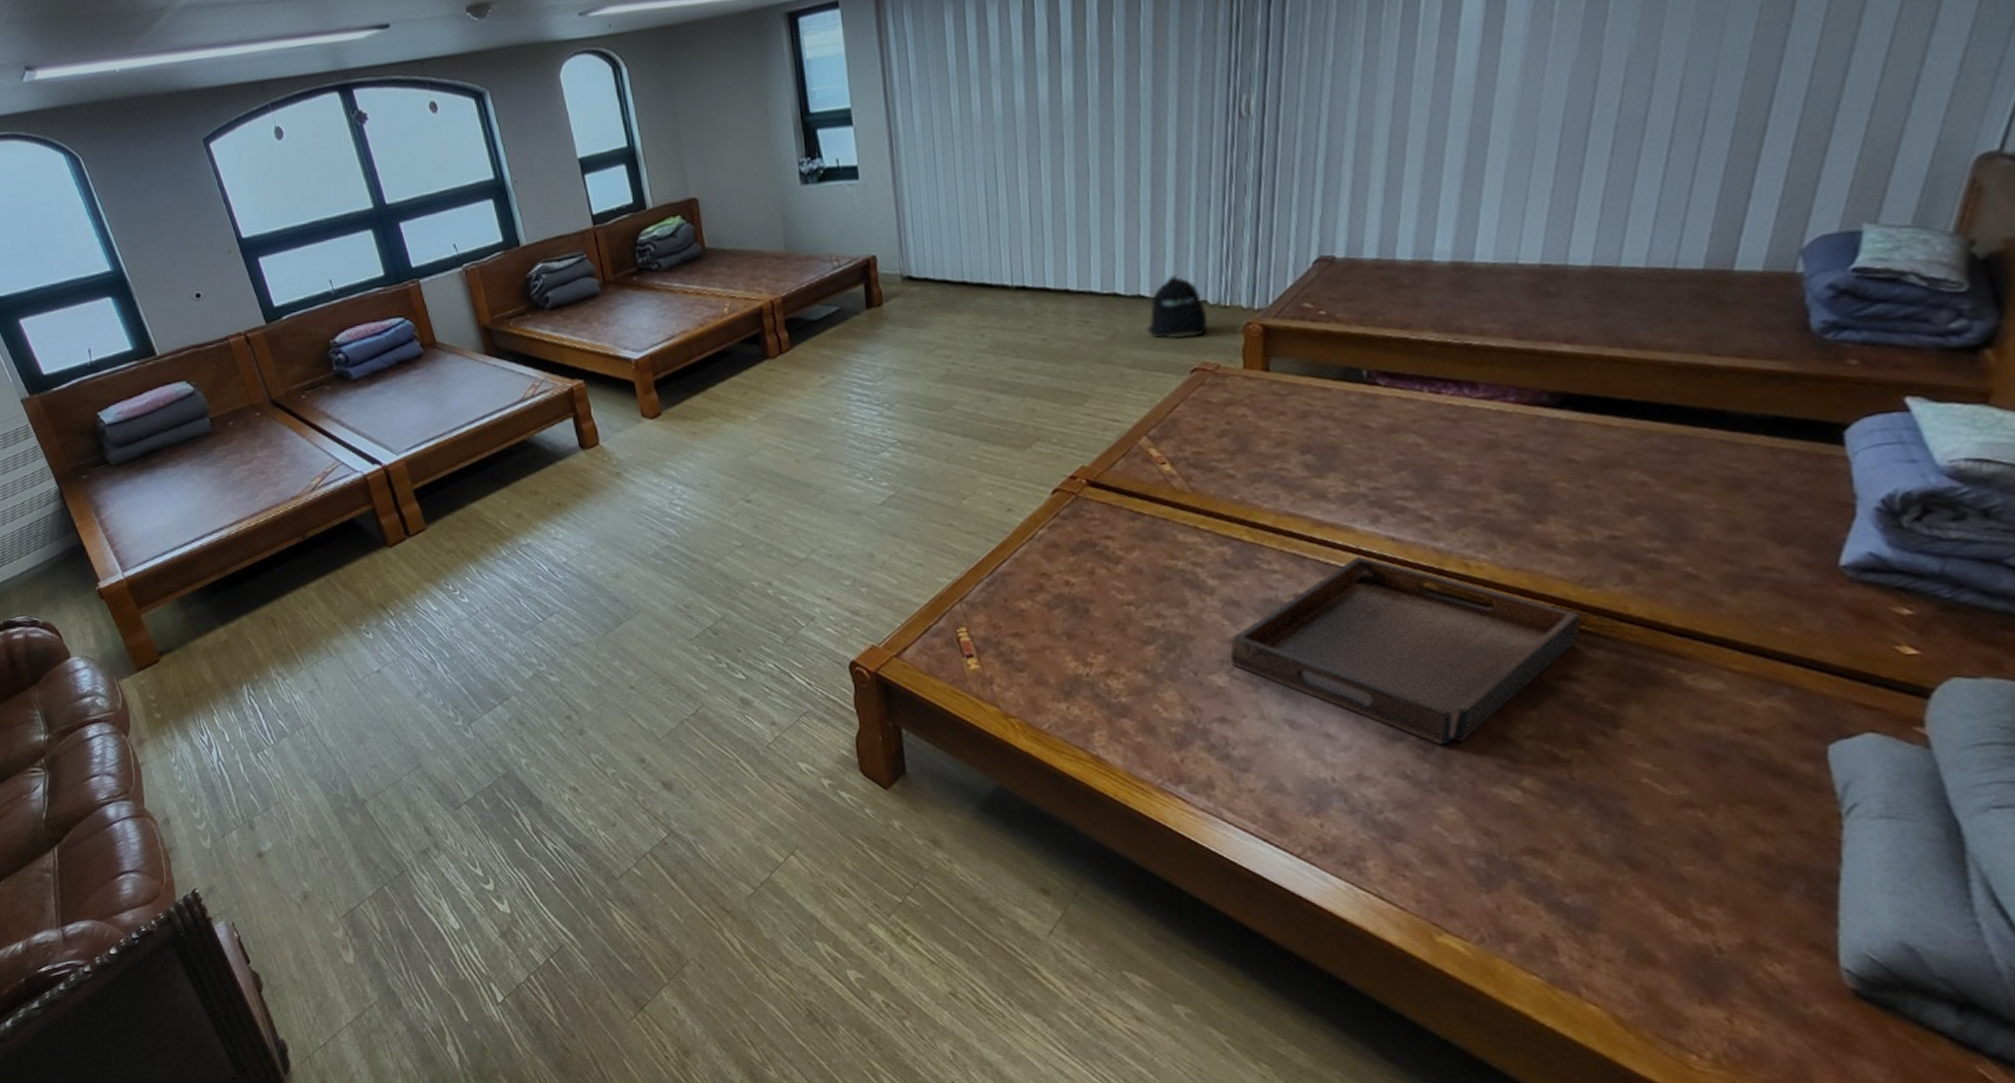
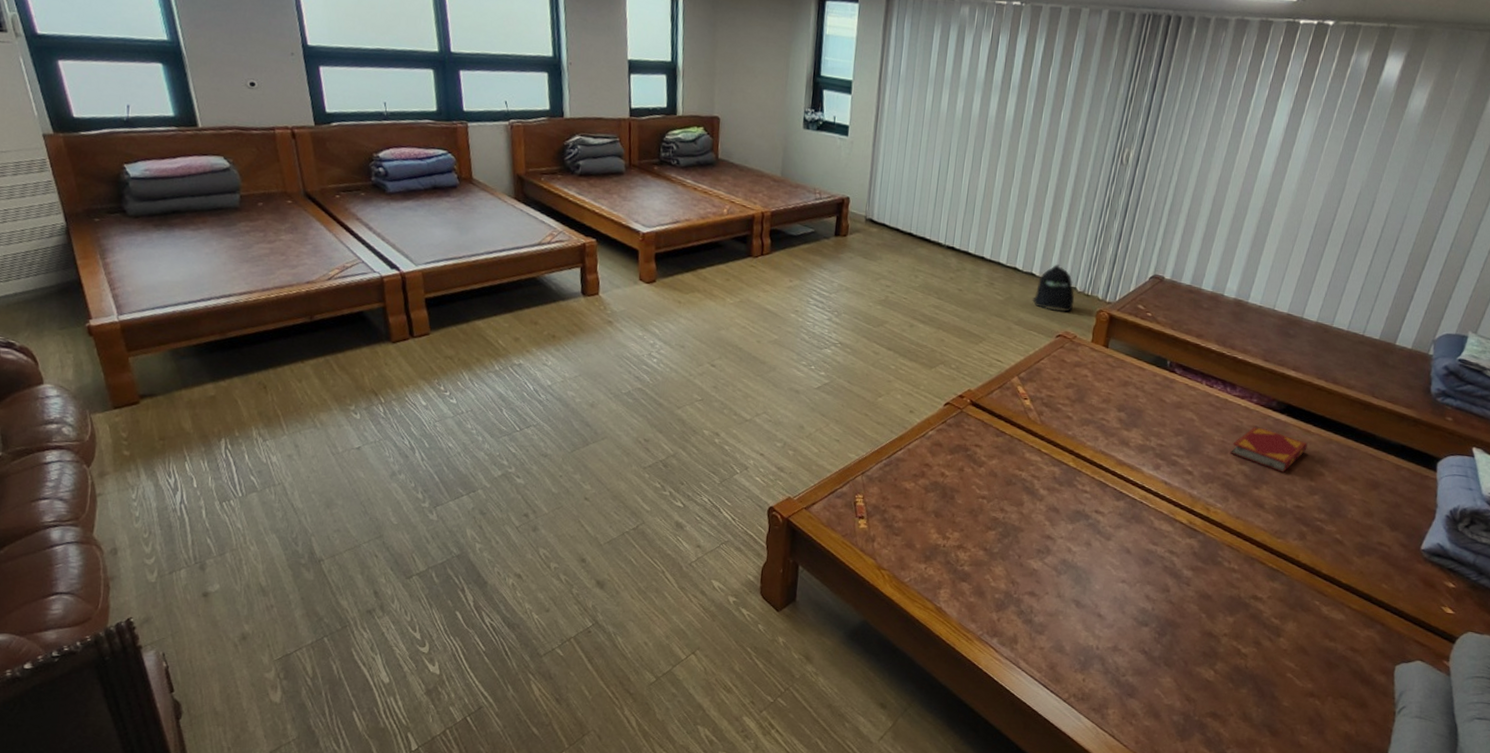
serving tray: present [1230,556,1582,746] -> none [1044,491,1271,634]
hardback book: none [1485,433,1611,493] -> present [1230,425,1308,473]

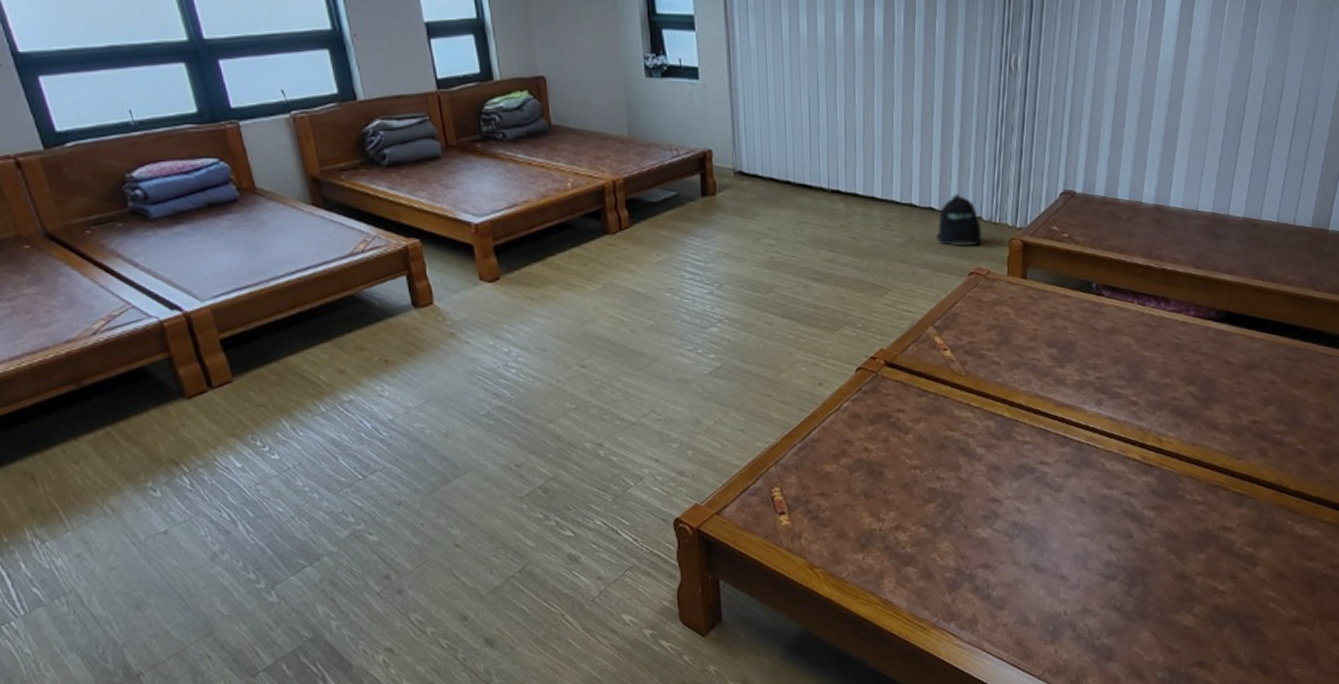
hardback book: present [1230,425,1308,473] -> none [1174,340,1254,387]

